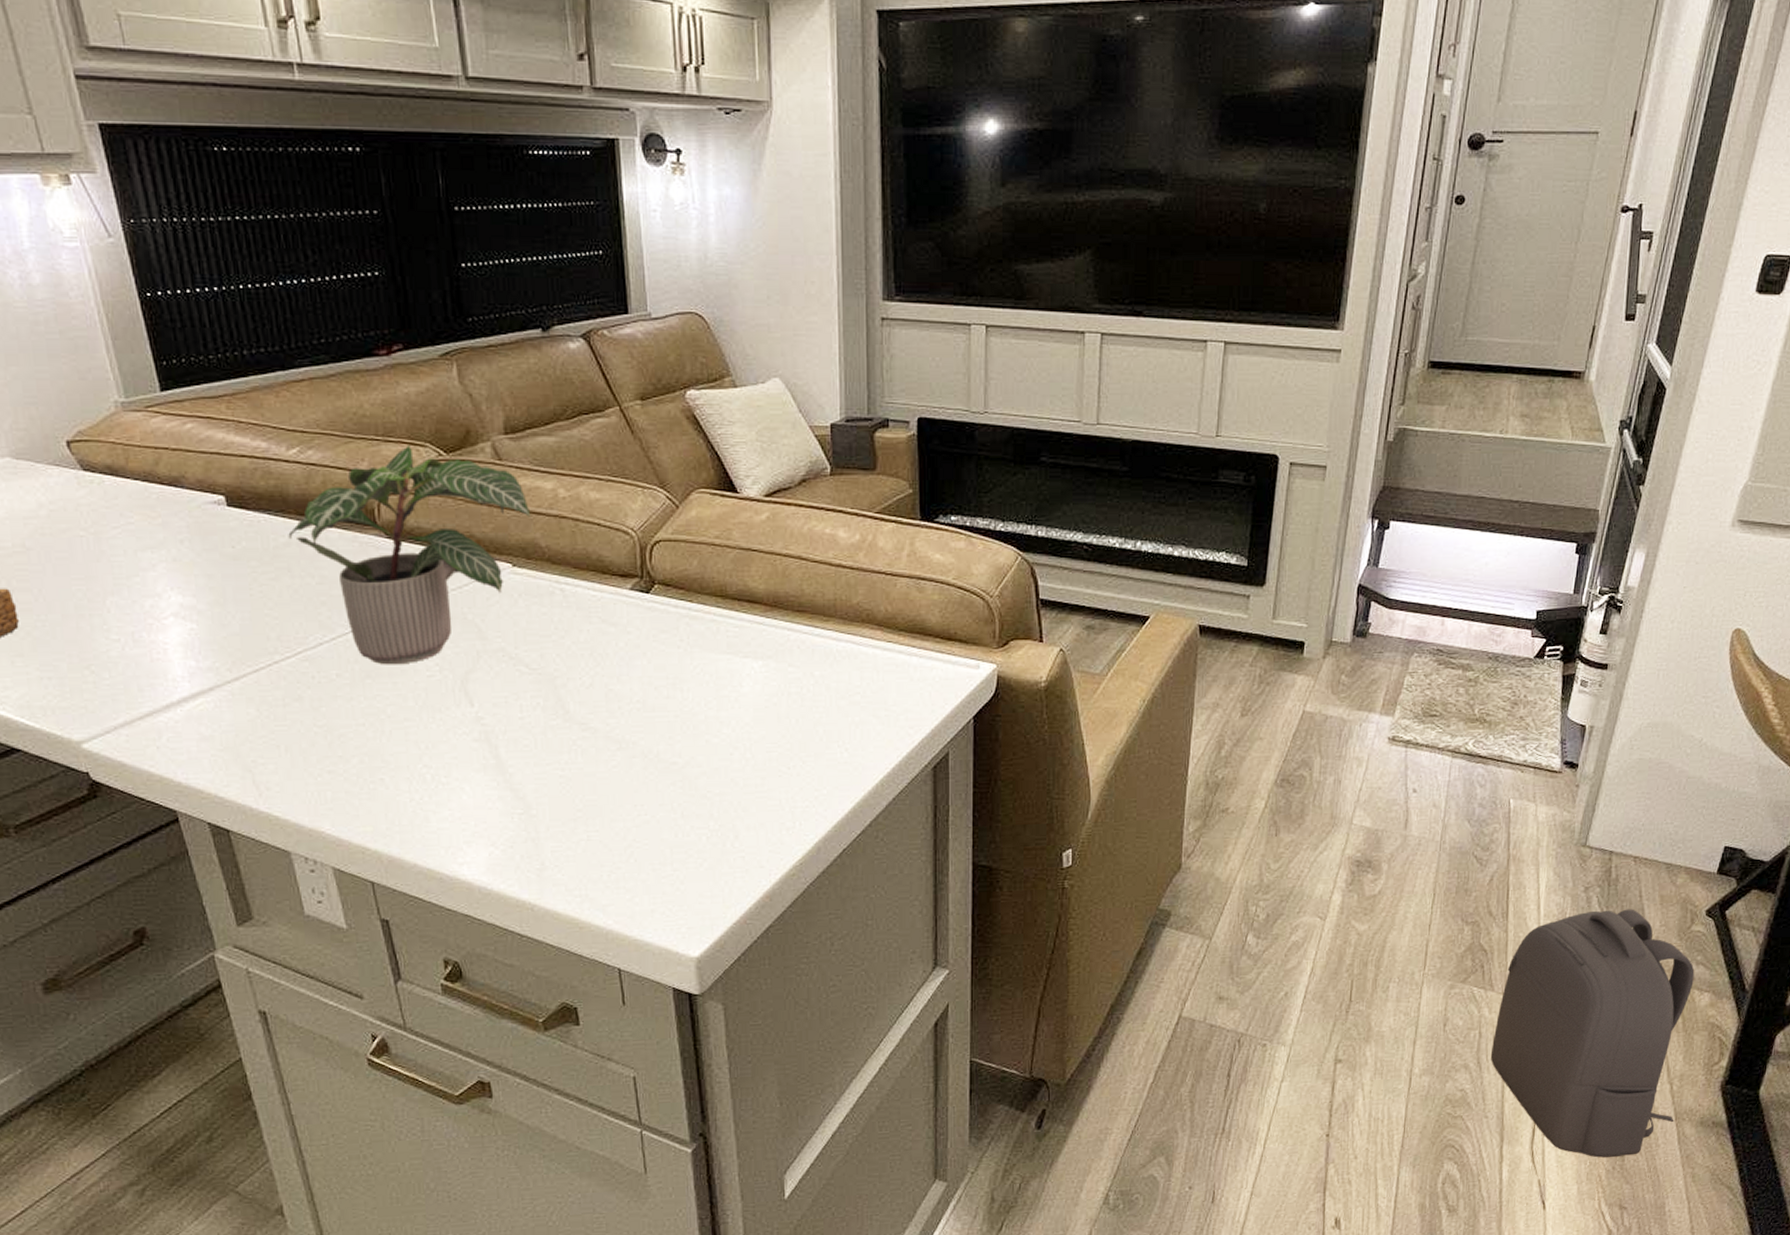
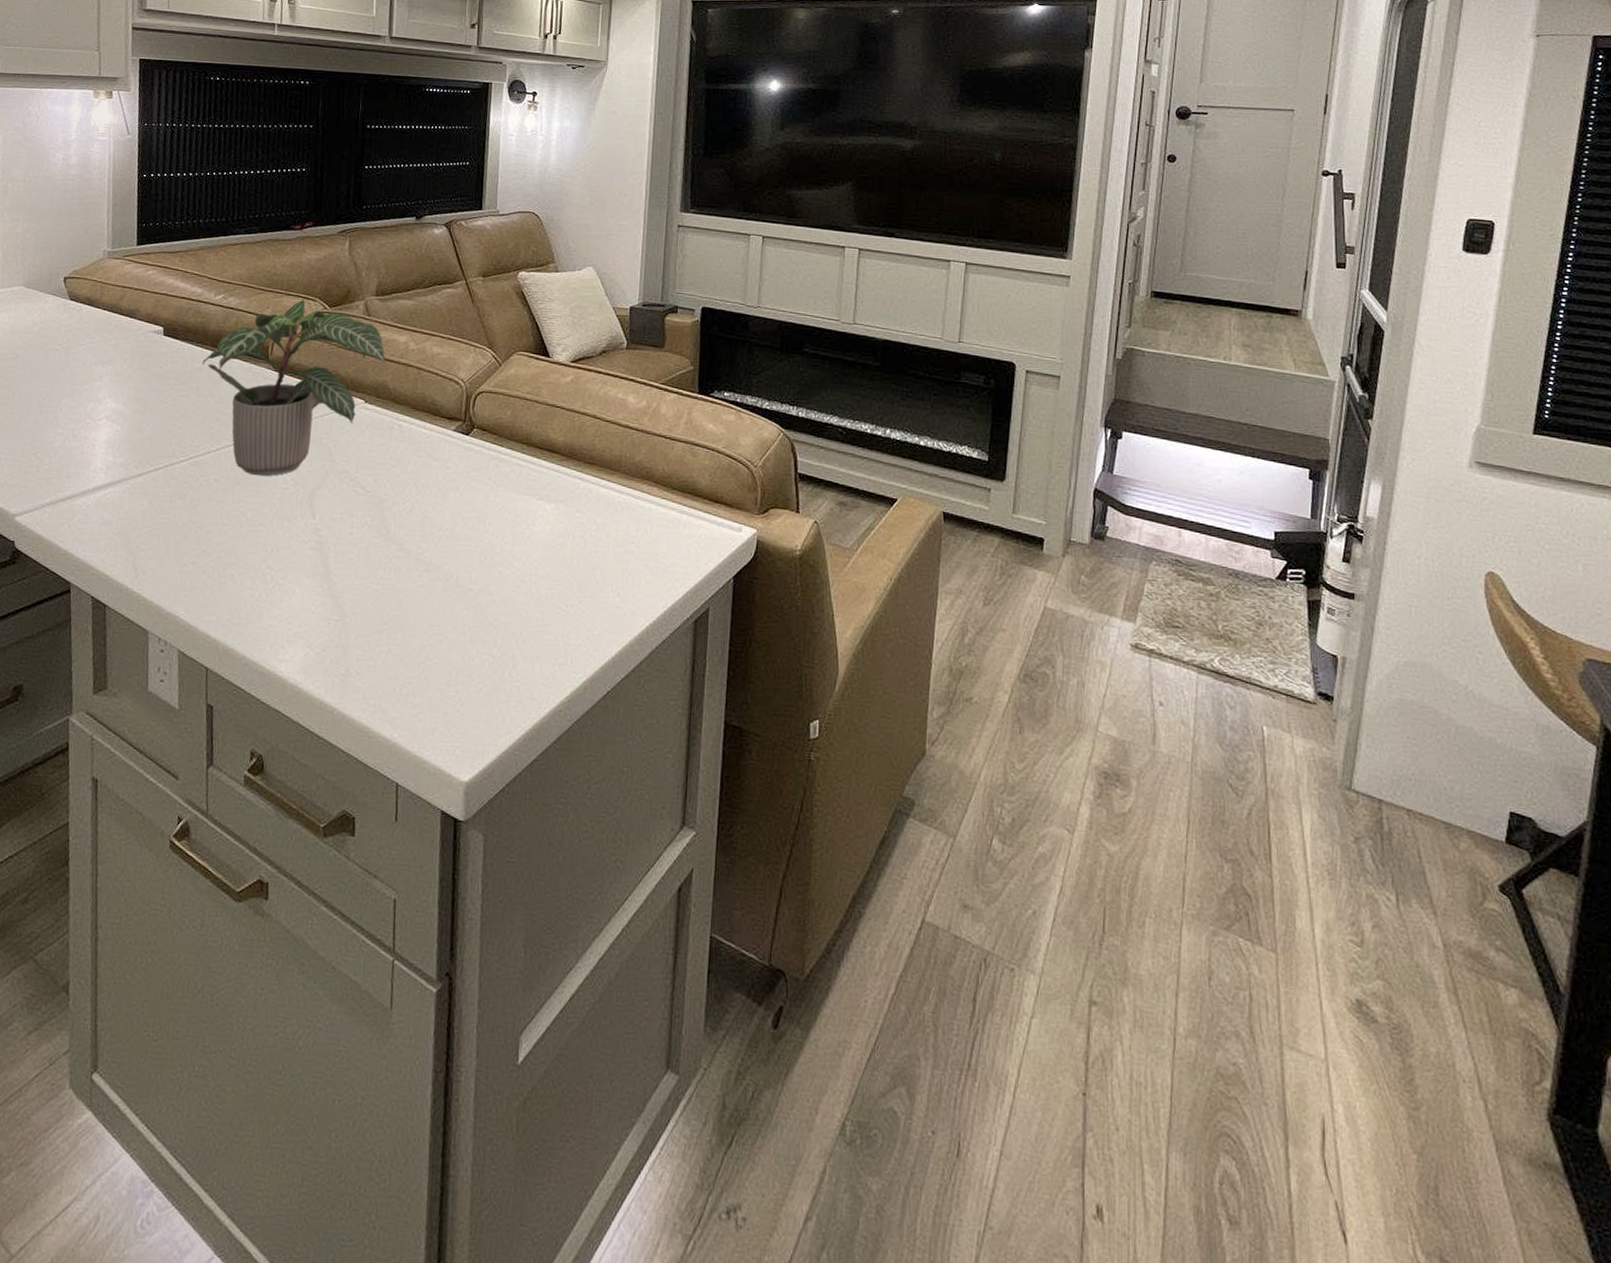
backpack: present [1490,909,1695,1158] -> none [1264,866,1496,1190]

